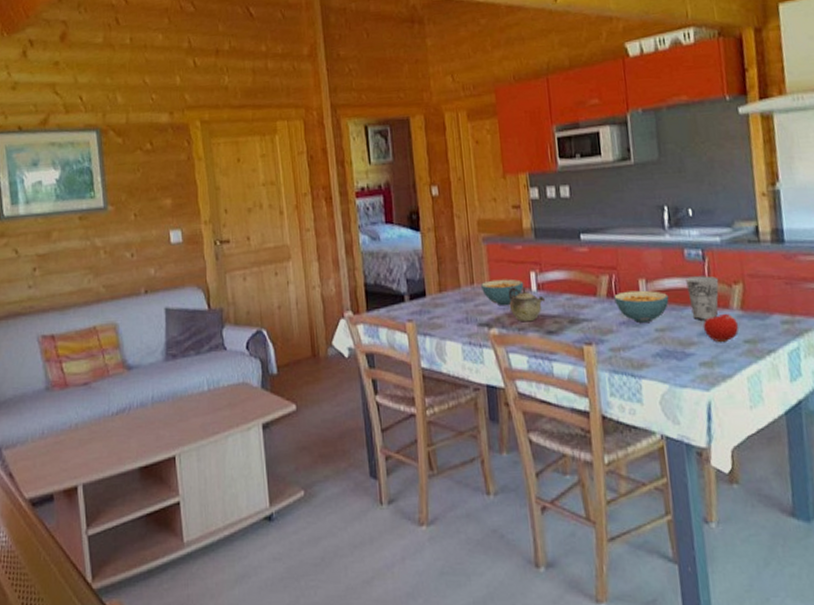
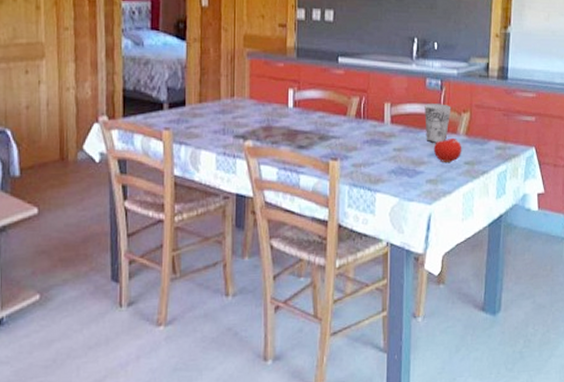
cereal bowl: present [481,279,524,306] -> none [241,94,282,120]
teapot: present [508,286,546,322] -> none [265,102,300,136]
cereal bowl: present [614,290,669,323] -> none [362,113,408,142]

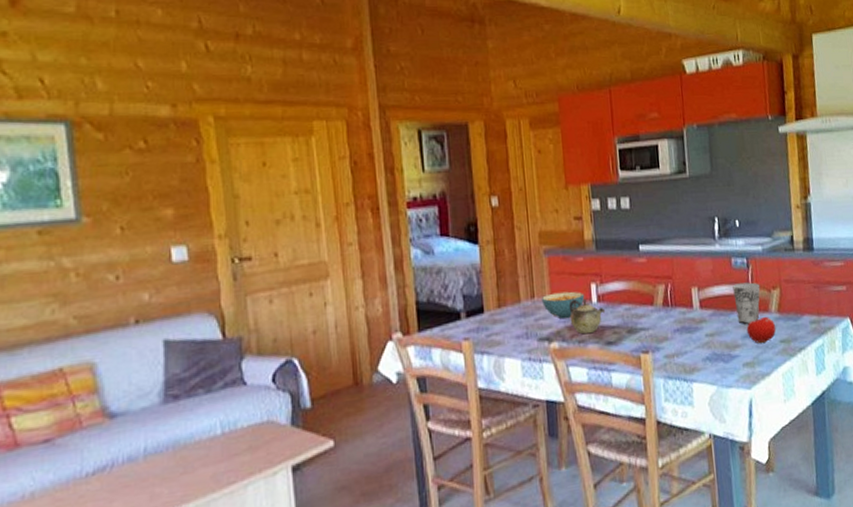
cereal bowl: none [241,94,282,120] -> present [542,291,585,319]
teapot: none [265,102,300,136] -> present [568,298,606,335]

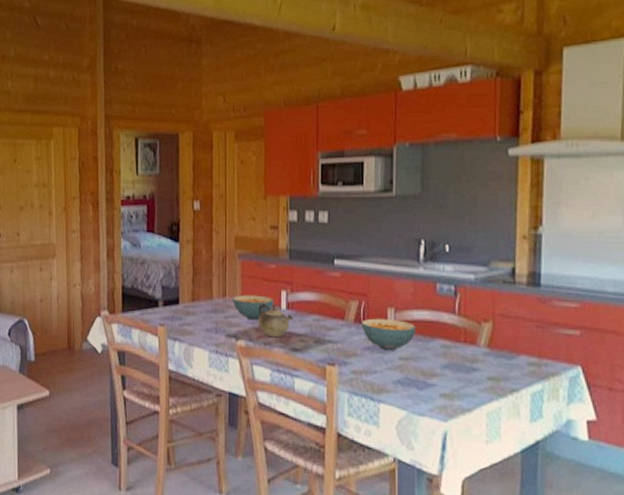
cereal bowl: none [669,298,718,329] -> present [361,318,416,350]
cup: present [732,282,761,324] -> none [435,310,469,354]
fruit: present [746,314,776,344] -> none [447,346,484,378]

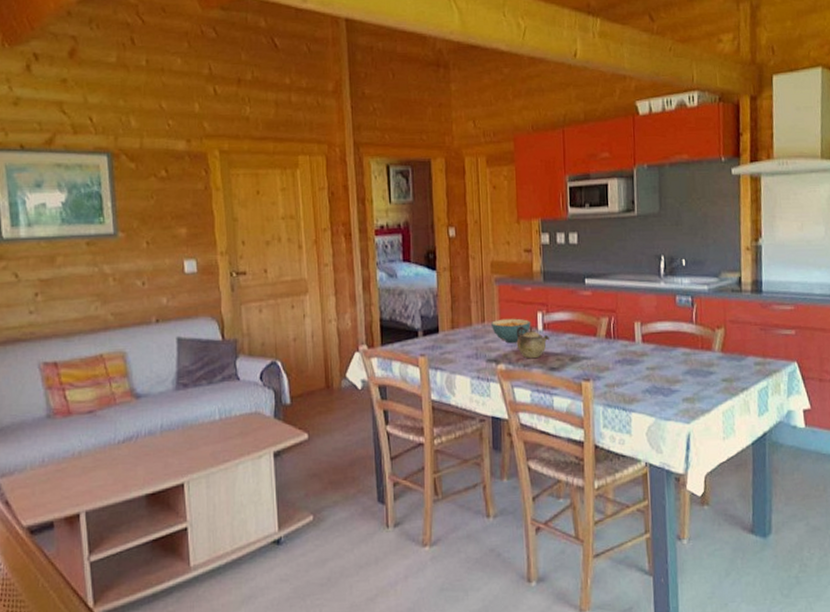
cereal bowl: present [361,318,416,350] -> none [612,332,660,362]

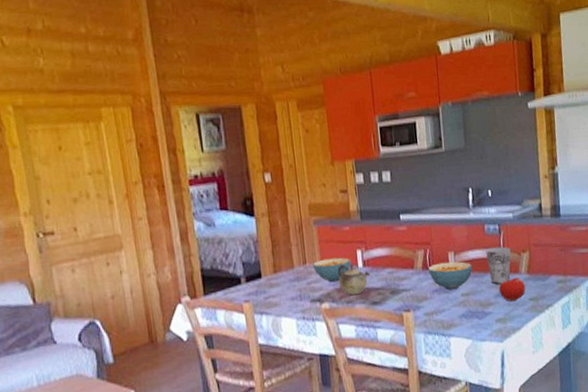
cereal bowl: none [612,332,660,362] -> present [428,261,473,290]
cup: none [676,320,704,361] -> present [486,246,511,285]
fruit: none [688,352,719,381] -> present [498,275,526,302]

